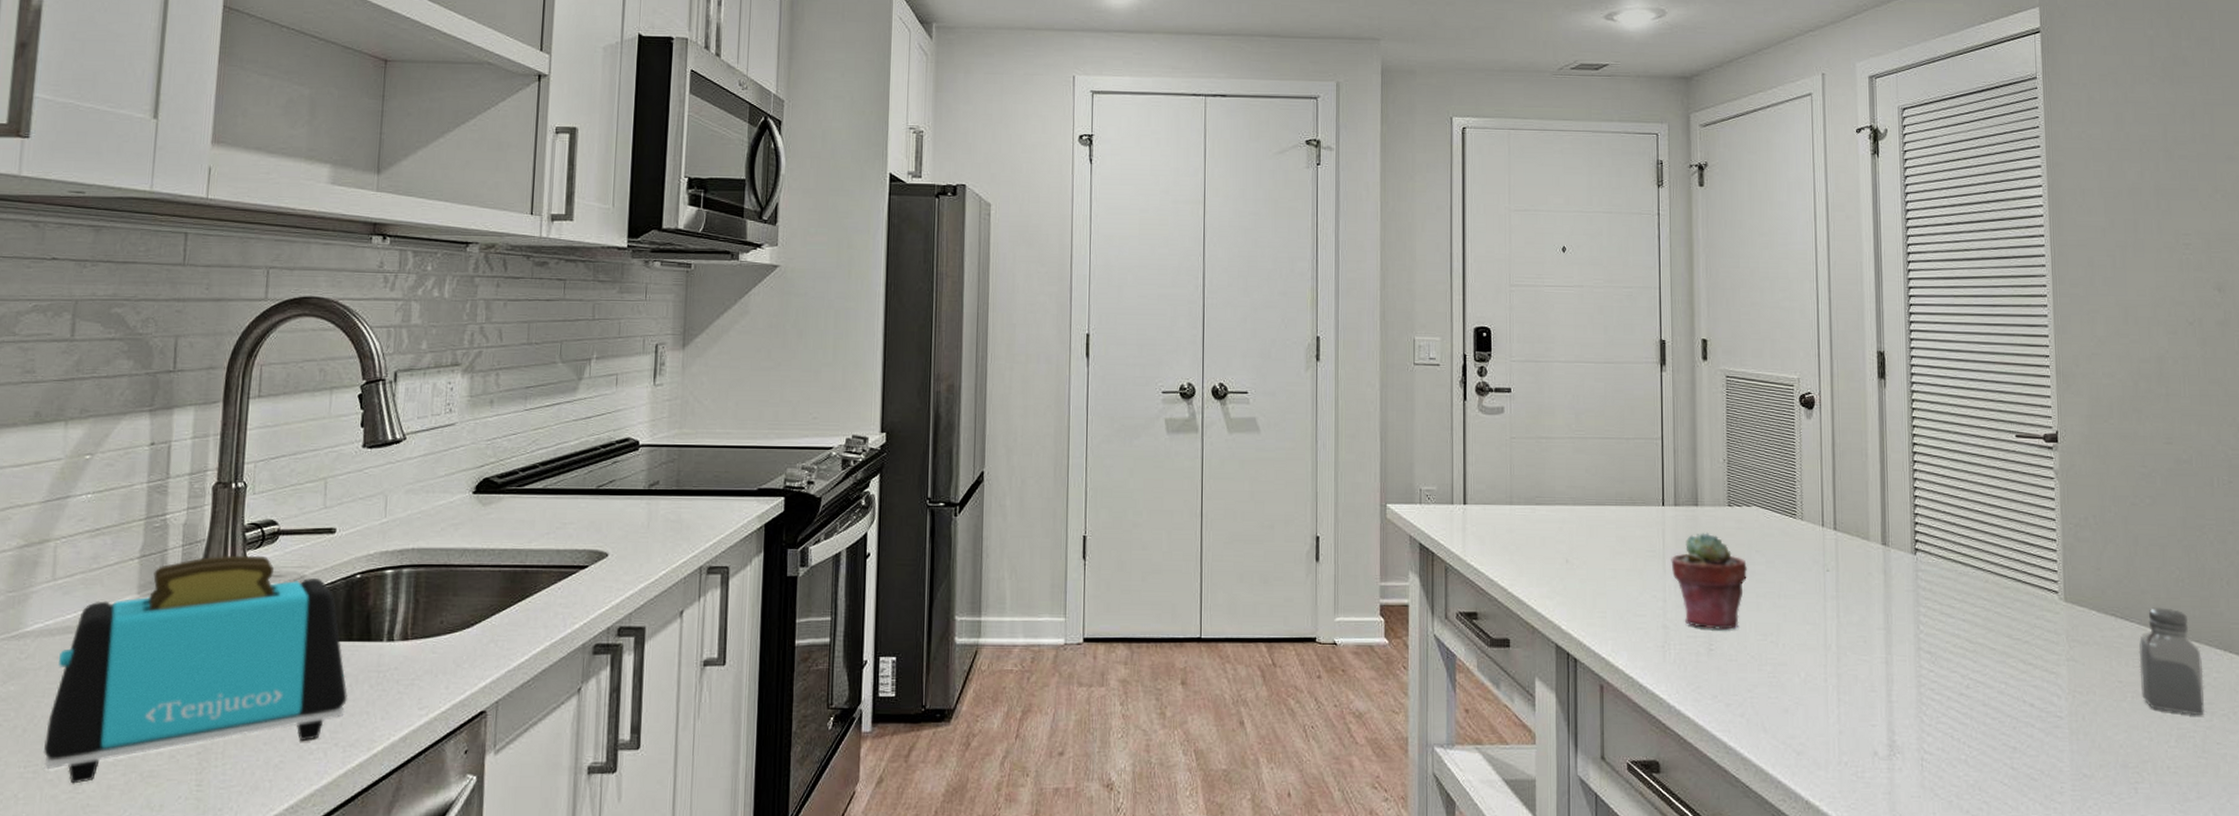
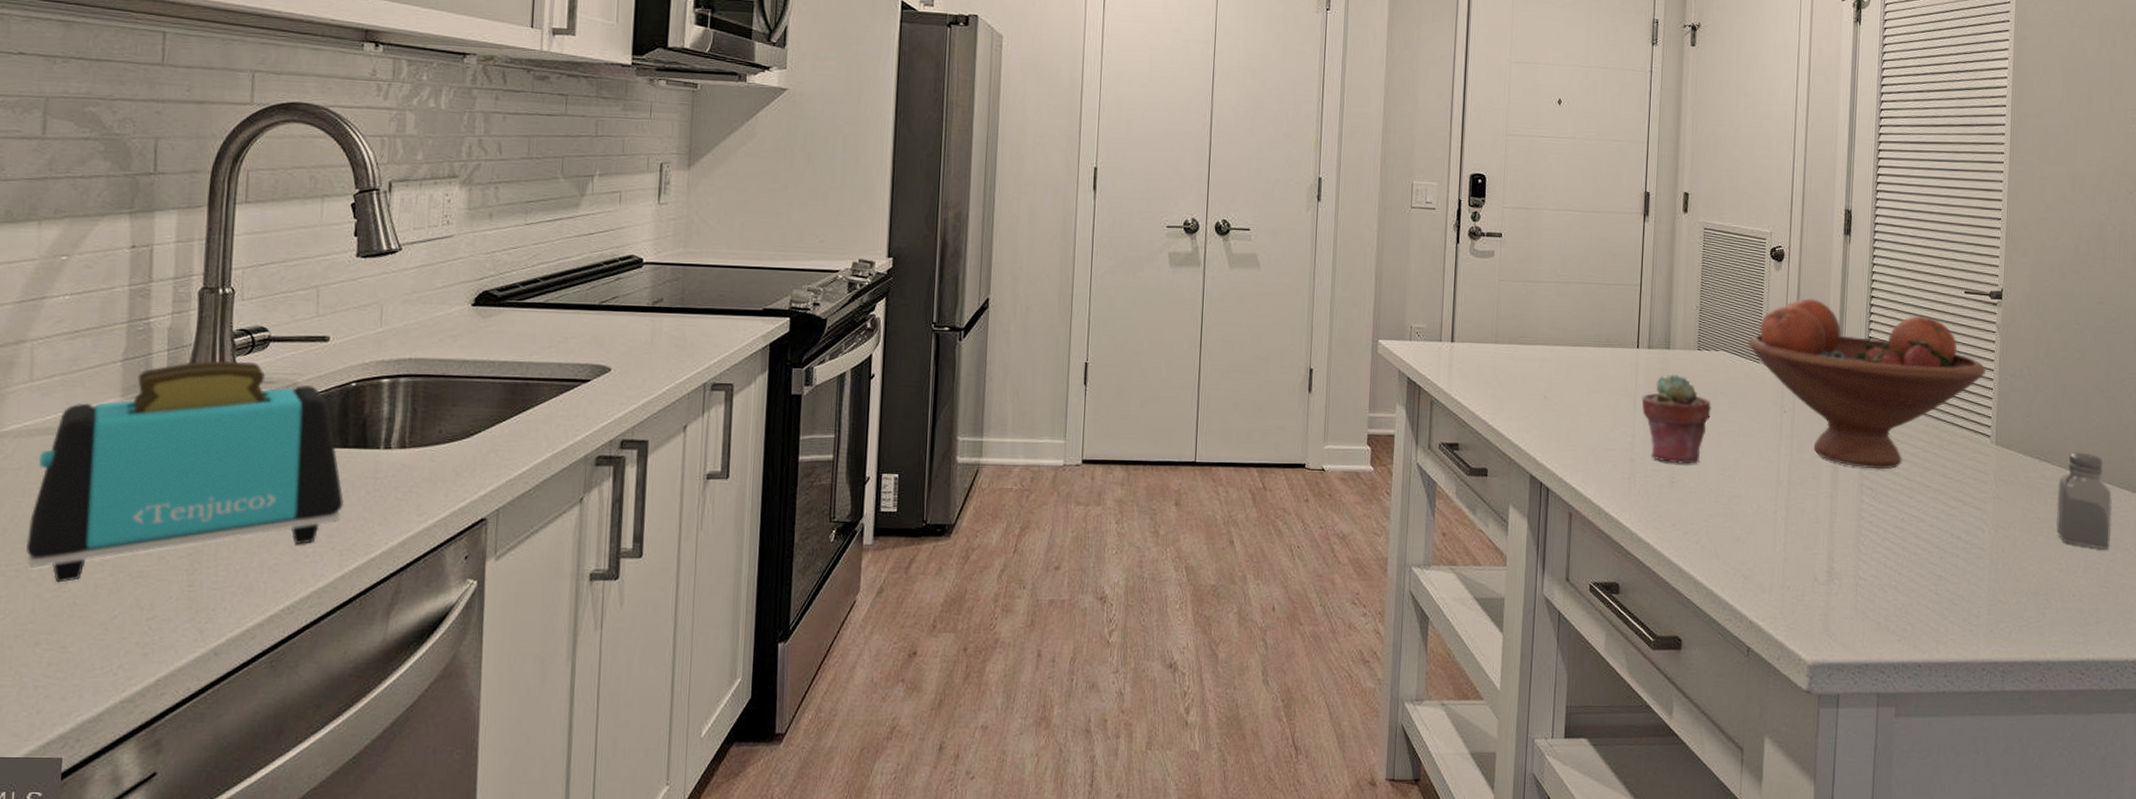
fruit bowl: none [1781,447,2047,631] -> present [1747,298,1986,470]

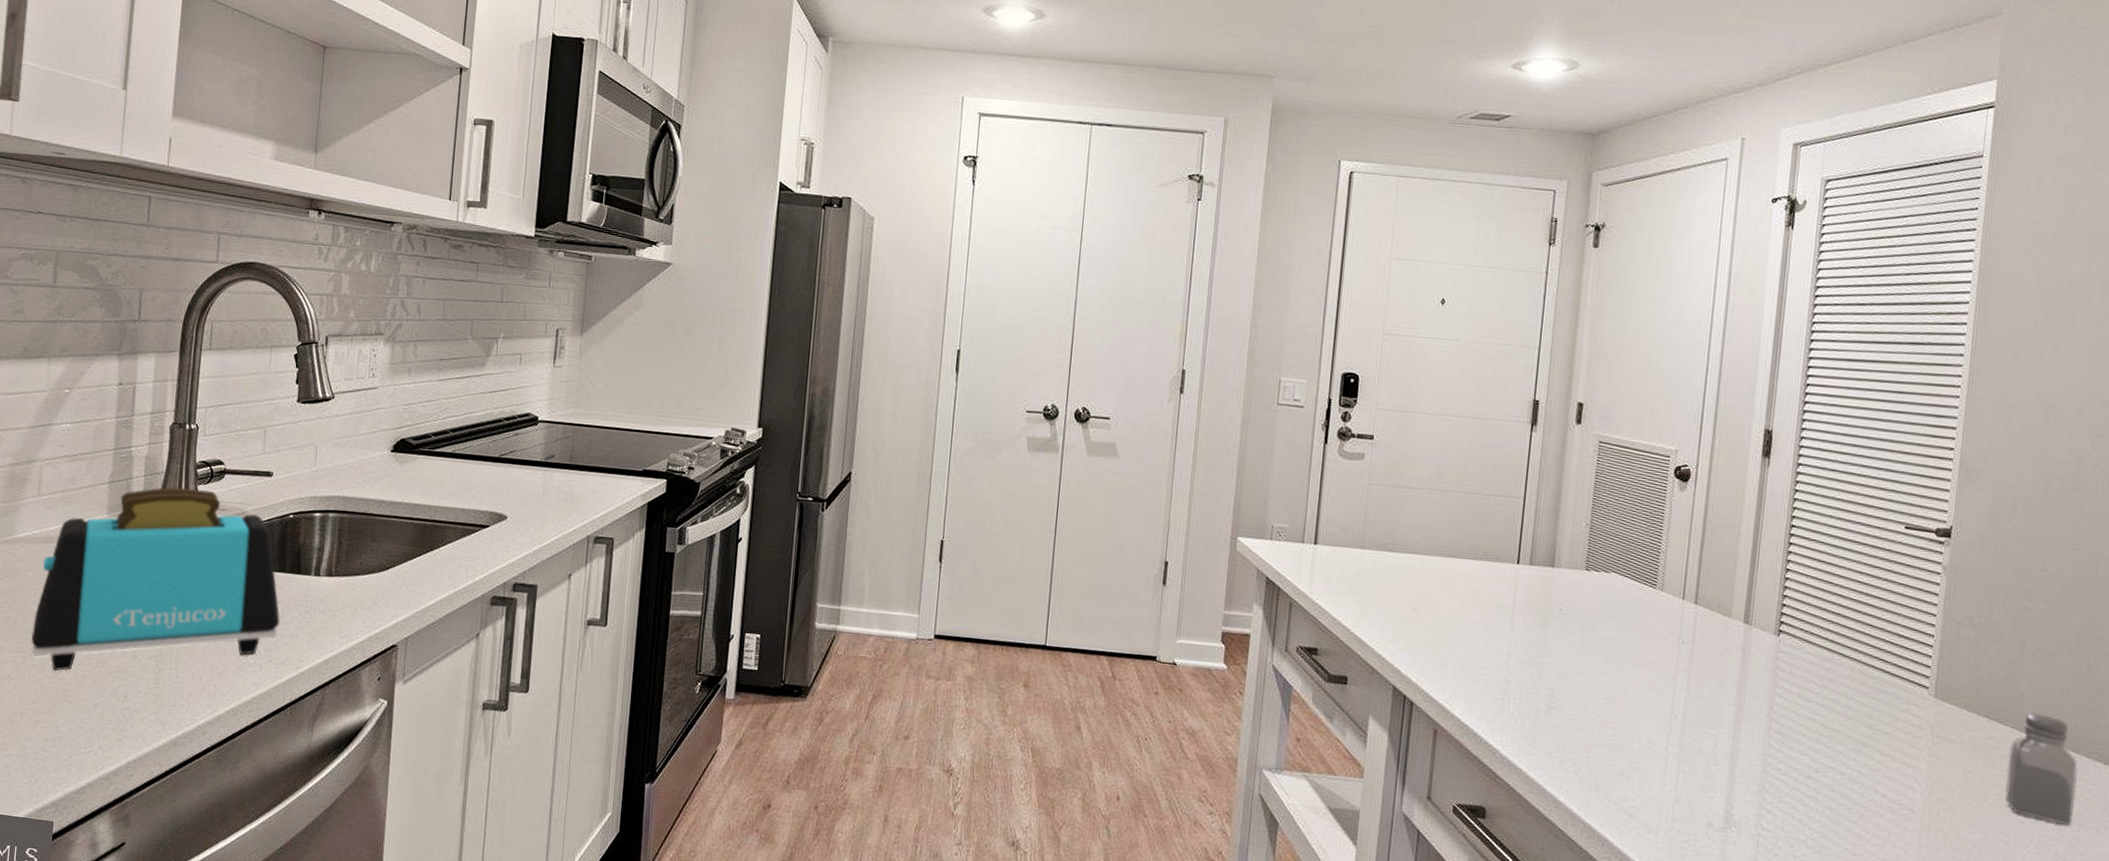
potted succulent: present [1641,374,1712,464] -> none [1519,594,1599,690]
fruit bowl: present [1747,298,1986,470] -> none [1643,522,1927,714]

